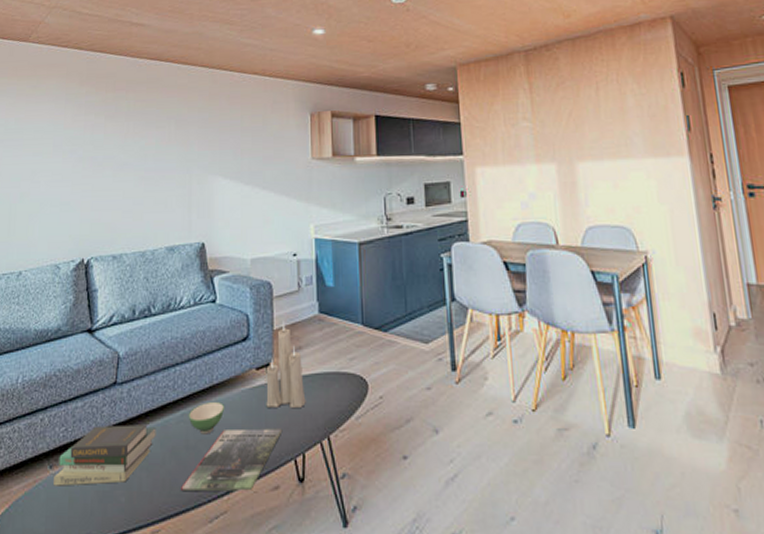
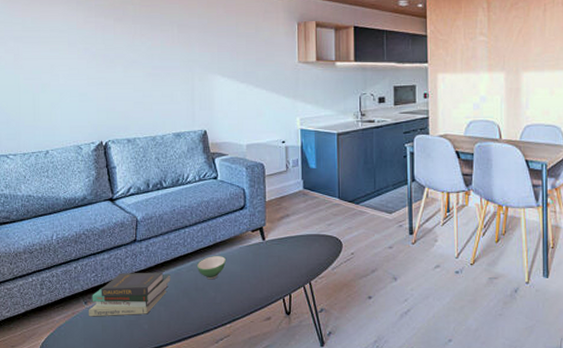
magazine: present [181,428,283,492] -> none [193,276,273,321]
candle: present [266,322,306,409] -> none [260,195,292,262]

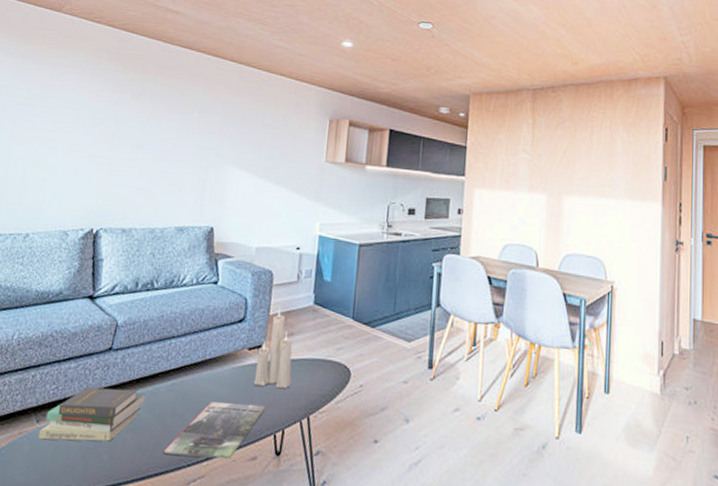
magazine: none [193,276,273,321] -> present [163,402,266,460]
bowl: present [196,255,227,280] -> none [177,374,215,405]
candle: none [260,195,292,262] -> present [253,308,293,389]

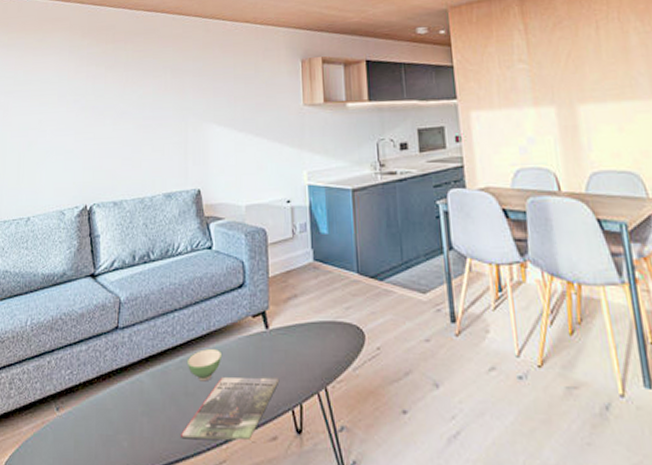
books: present [38,387,146,442] -> none [60,369,156,429]
bowl: none [177,374,215,405] -> present [186,348,223,382]
candle: present [253,308,293,389] -> none [262,269,303,358]

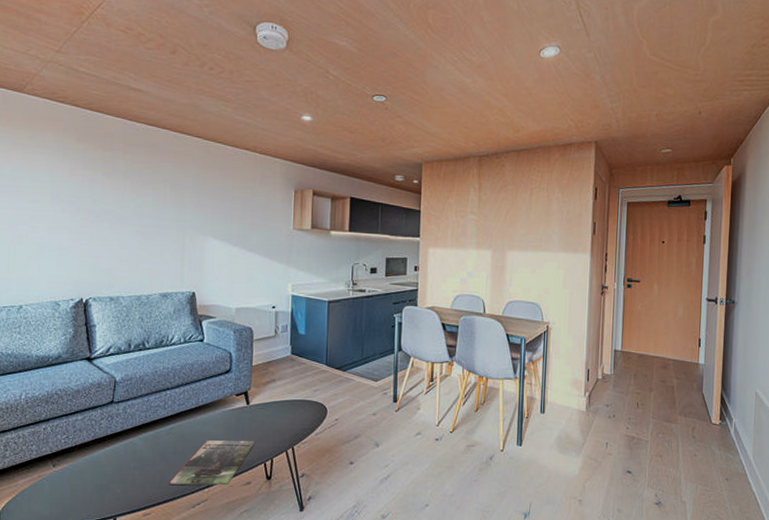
bowl: present [186,348,223,382] -> none [176,418,209,444]

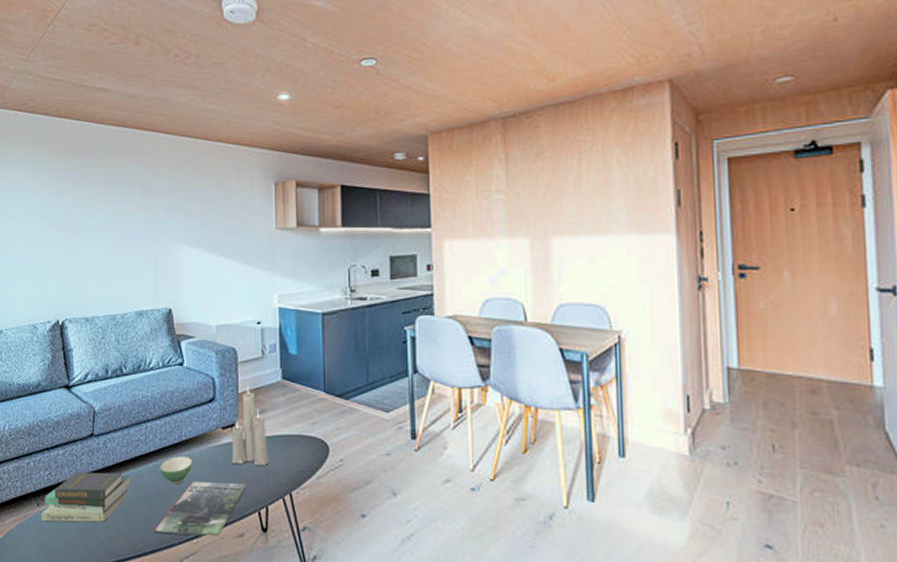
books: none [57,434,149,481] -> present [41,472,131,523]
bowl: none [176,418,209,444] -> present [159,455,194,485]
candle: none [243,360,276,426] -> present [231,386,269,466]

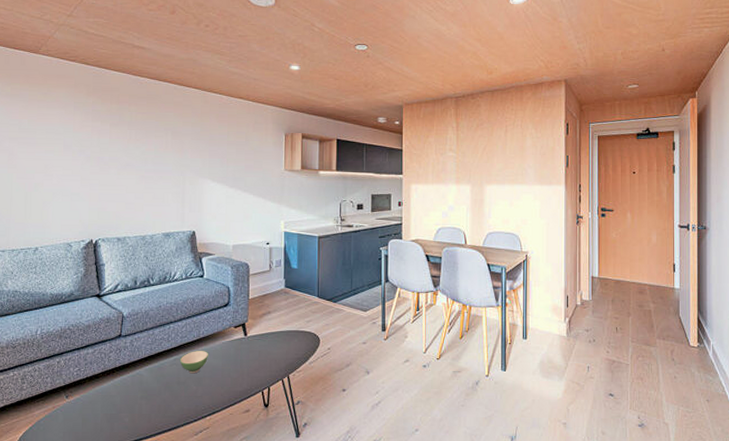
books: present [41,472,131,523] -> none [69,366,154,411]
magazine: present [154,481,247,537] -> none [173,370,254,414]
candle: present [231,386,269,466] -> none [241,293,272,356]

